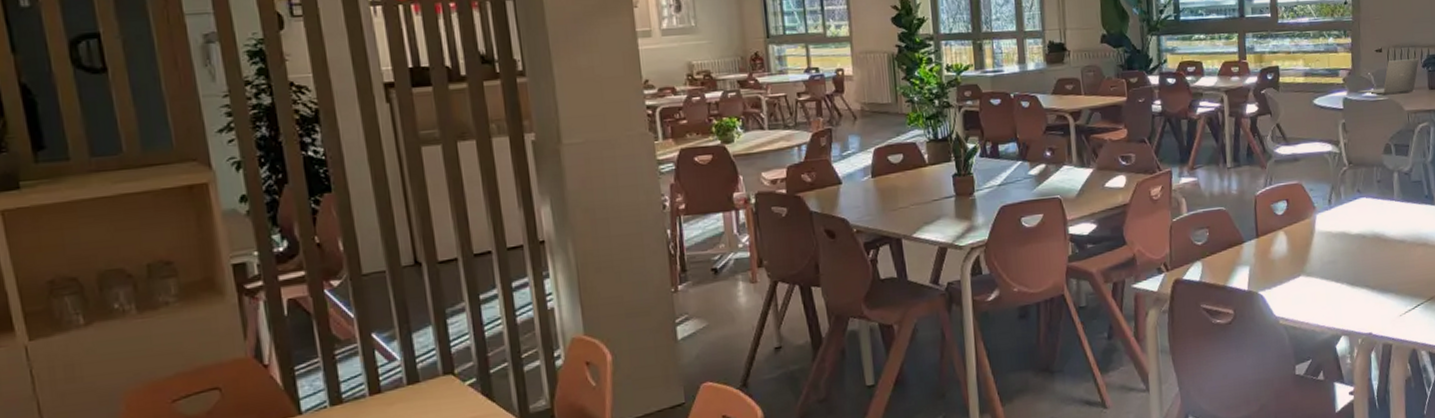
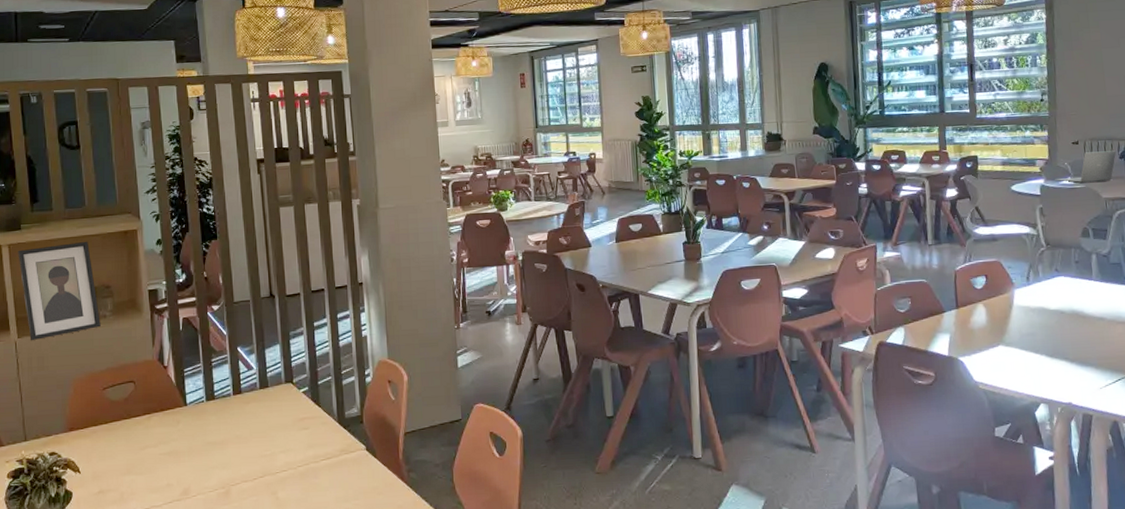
picture frame: none [17,201,162,342] -> present [18,241,101,340]

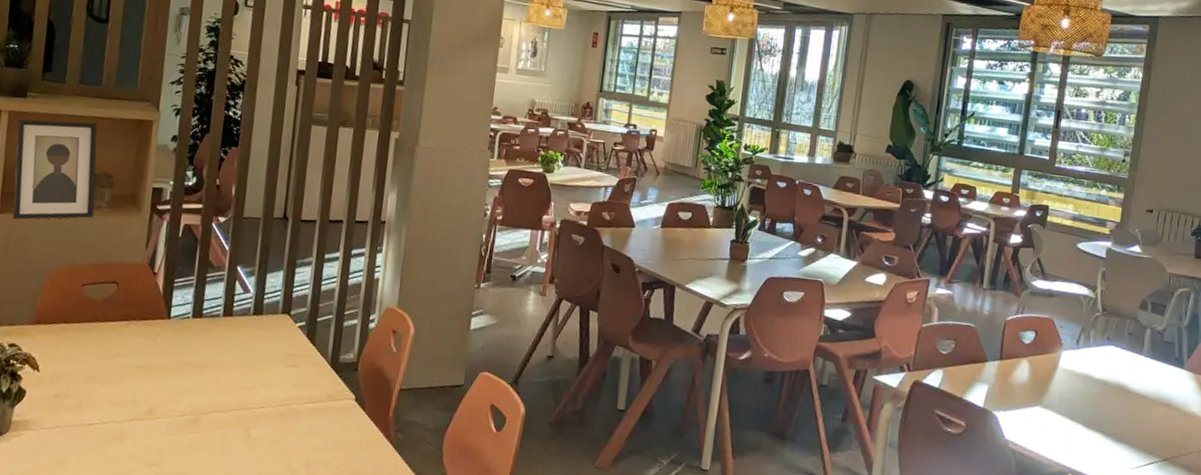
laptop: present [1054,150,1116,183] -> none [1122,222,1188,256]

